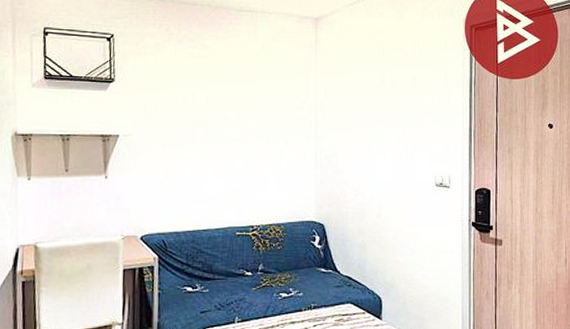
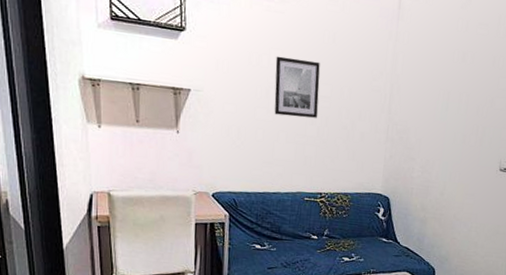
wall art: none [201,96,245,152] -> present [274,56,320,118]

